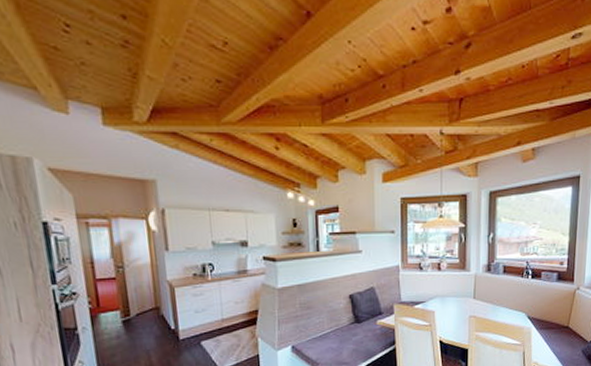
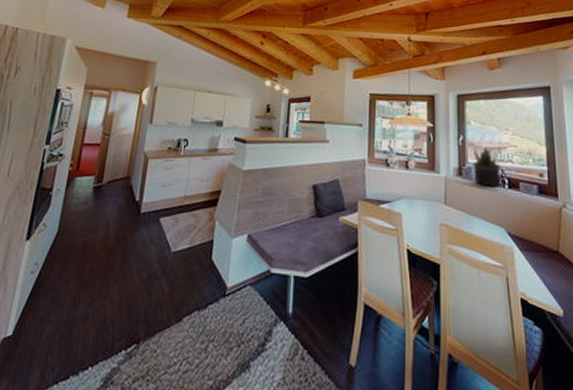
planter: none [501,242,527,279] -> present [473,147,501,187]

